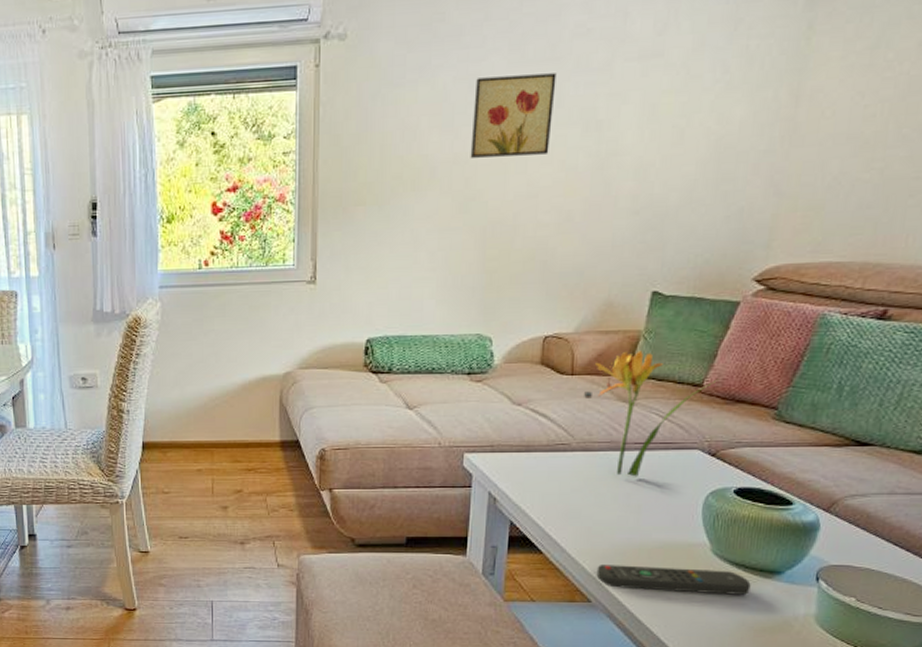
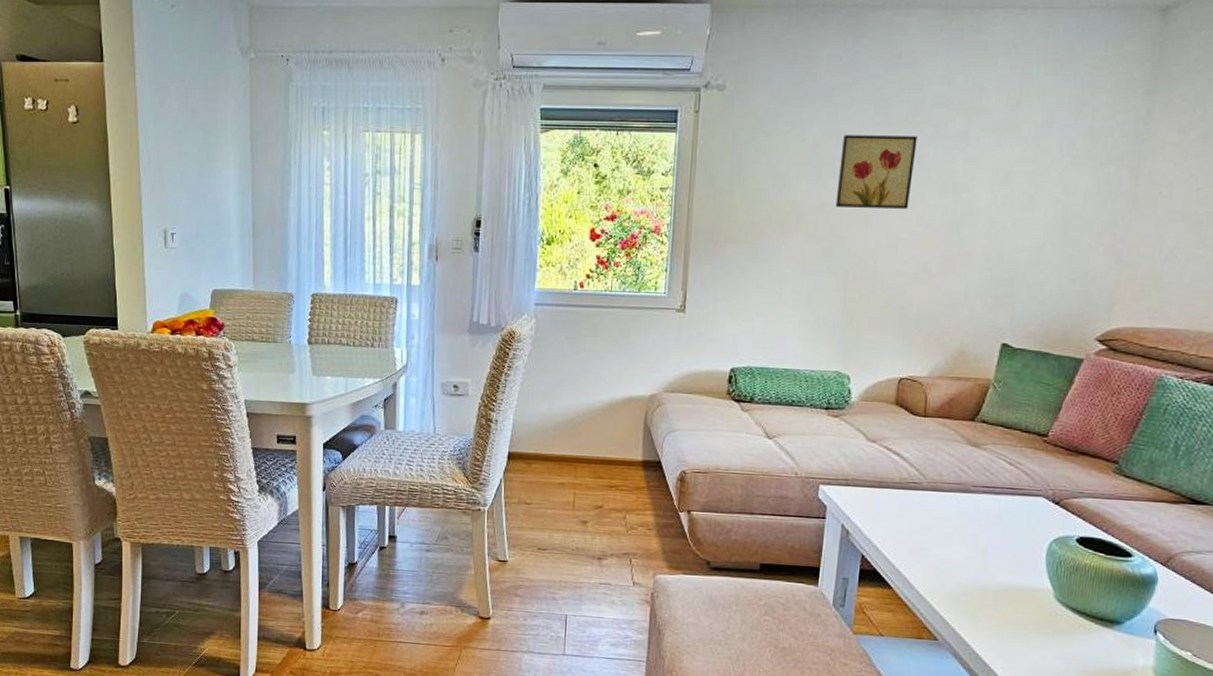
flower: present [583,350,719,477] -> none [934,398,1063,520]
remote control: present [596,565,751,595] -> none [943,603,1092,643]

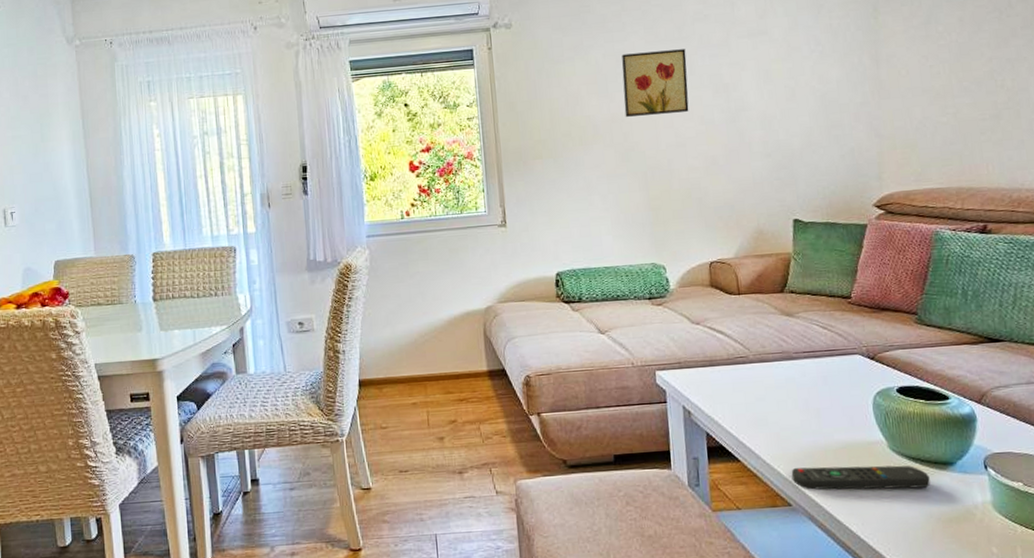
remote control: none [943,603,1092,643] -> present [791,465,930,490]

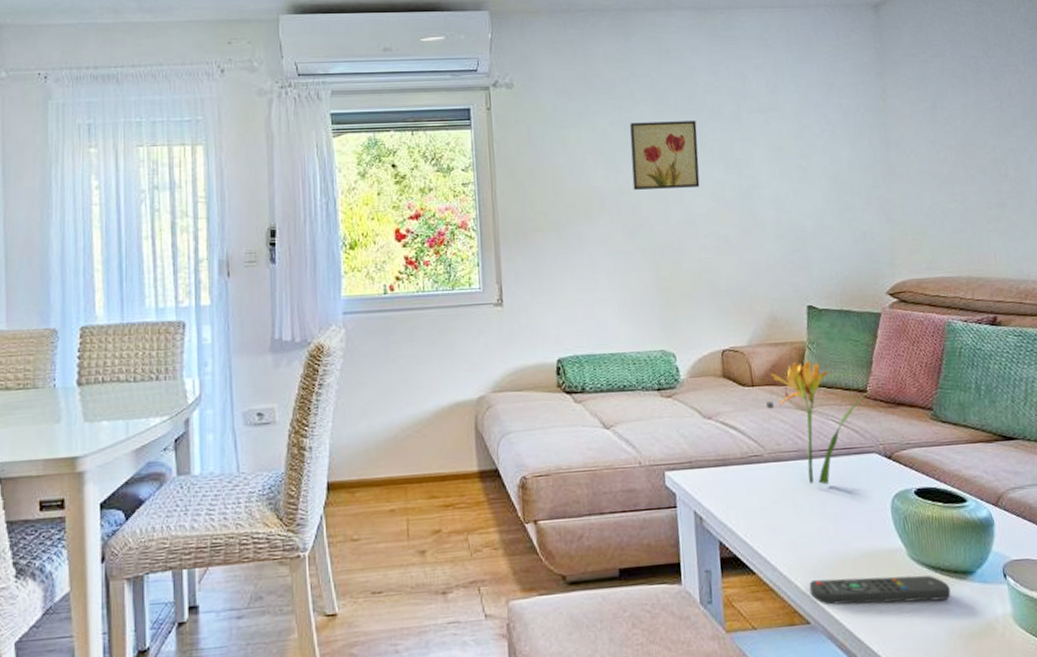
flower: none [751,270,863,383] -> present [765,360,879,485]

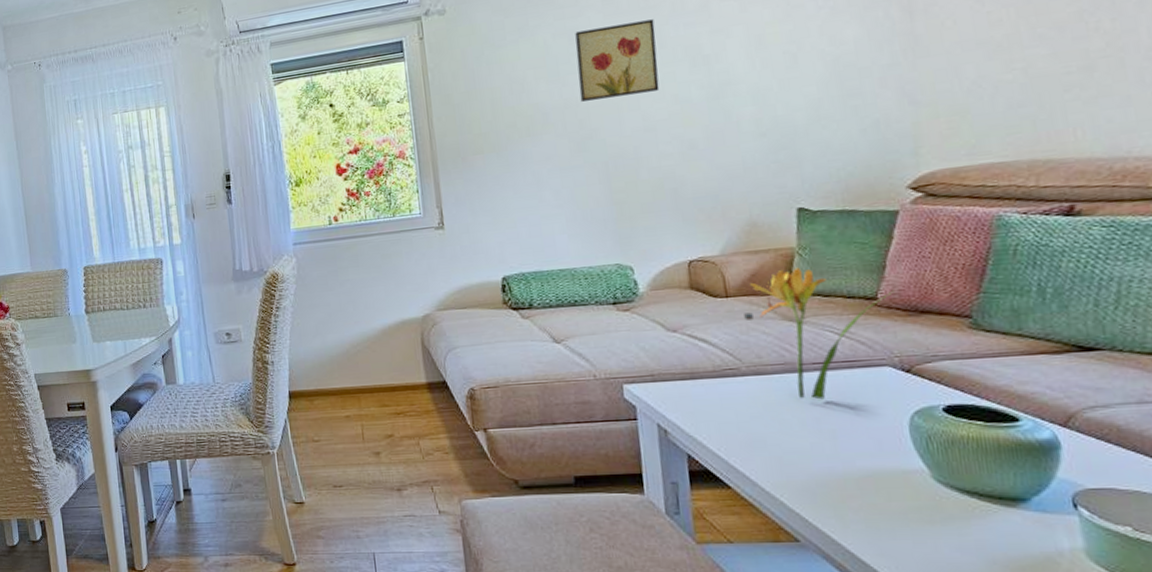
remote control: present [809,575,951,605] -> none [798,497,993,528]

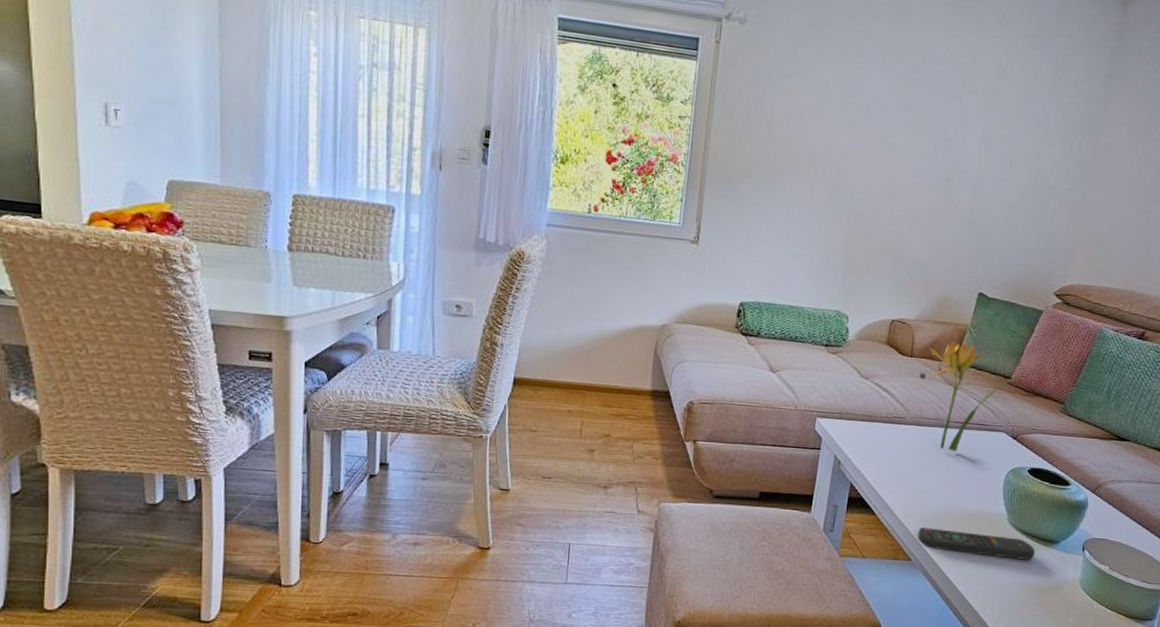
wall art: present [575,19,660,102] -> none [843,83,919,161]
remote control: none [798,497,993,528] -> present [917,527,1035,560]

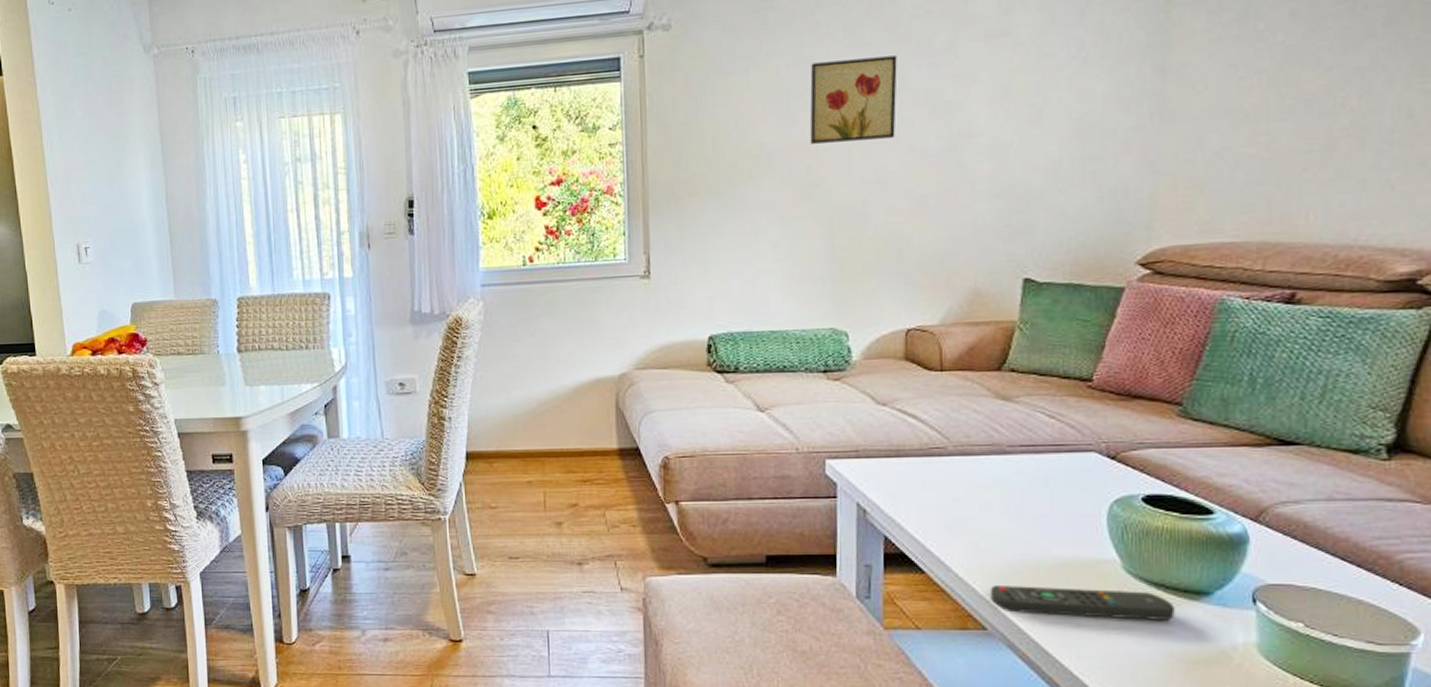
wall art: none [843,83,919,161] -> present [809,55,897,144]
flower: present [918,342,1023,452] -> none [956,343,1110,484]

